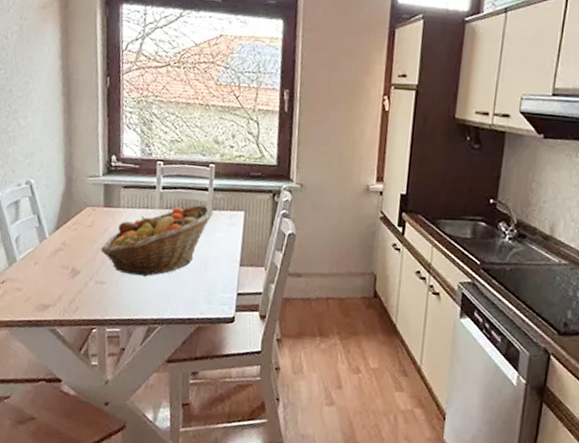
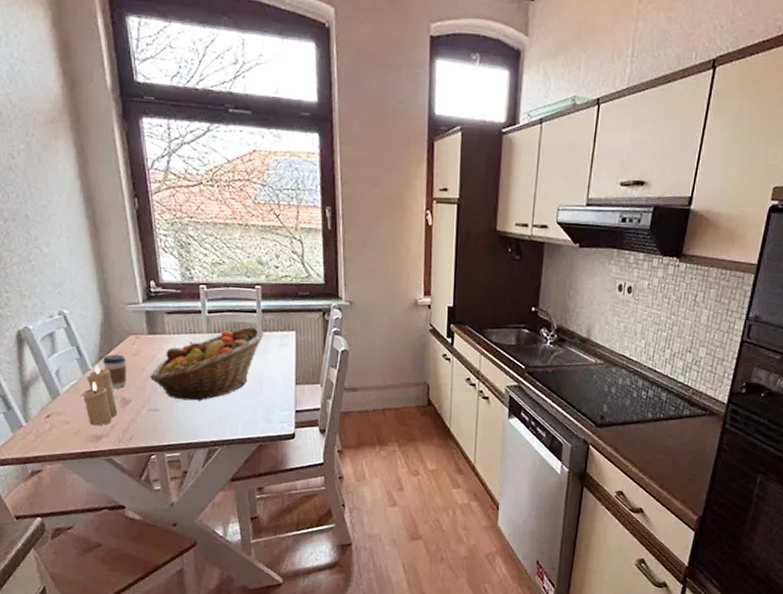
candle: none [36,234,67,295] -> present [82,365,117,426]
coffee cup: none [59,225,81,259] -> present [103,354,127,388]

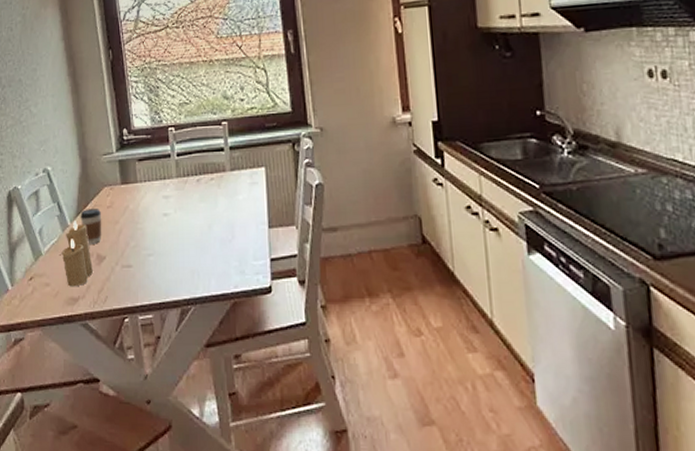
fruit basket: present [149,326,264,401] -> none [122,166,233,254]

